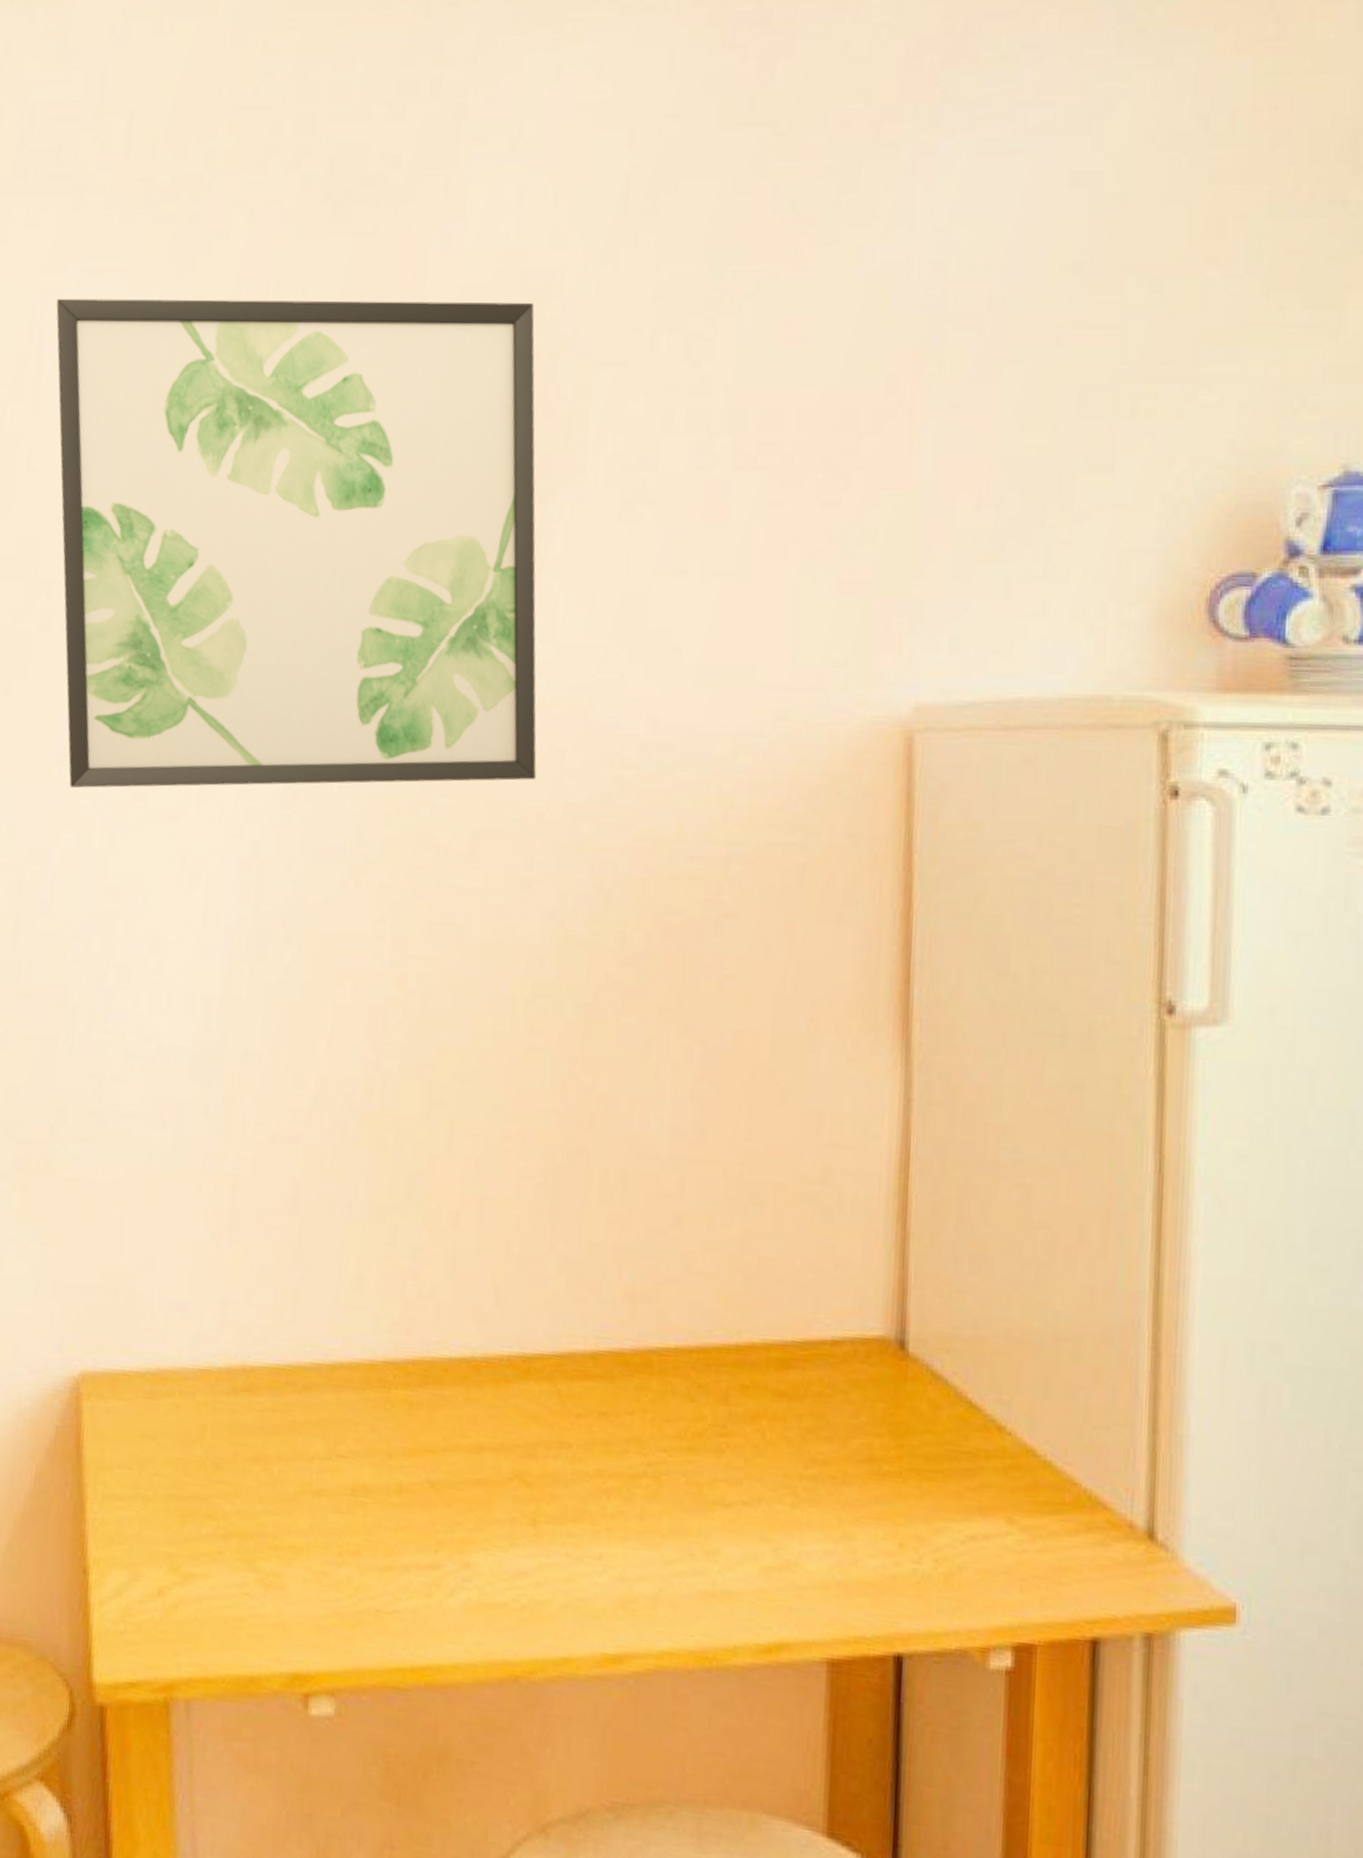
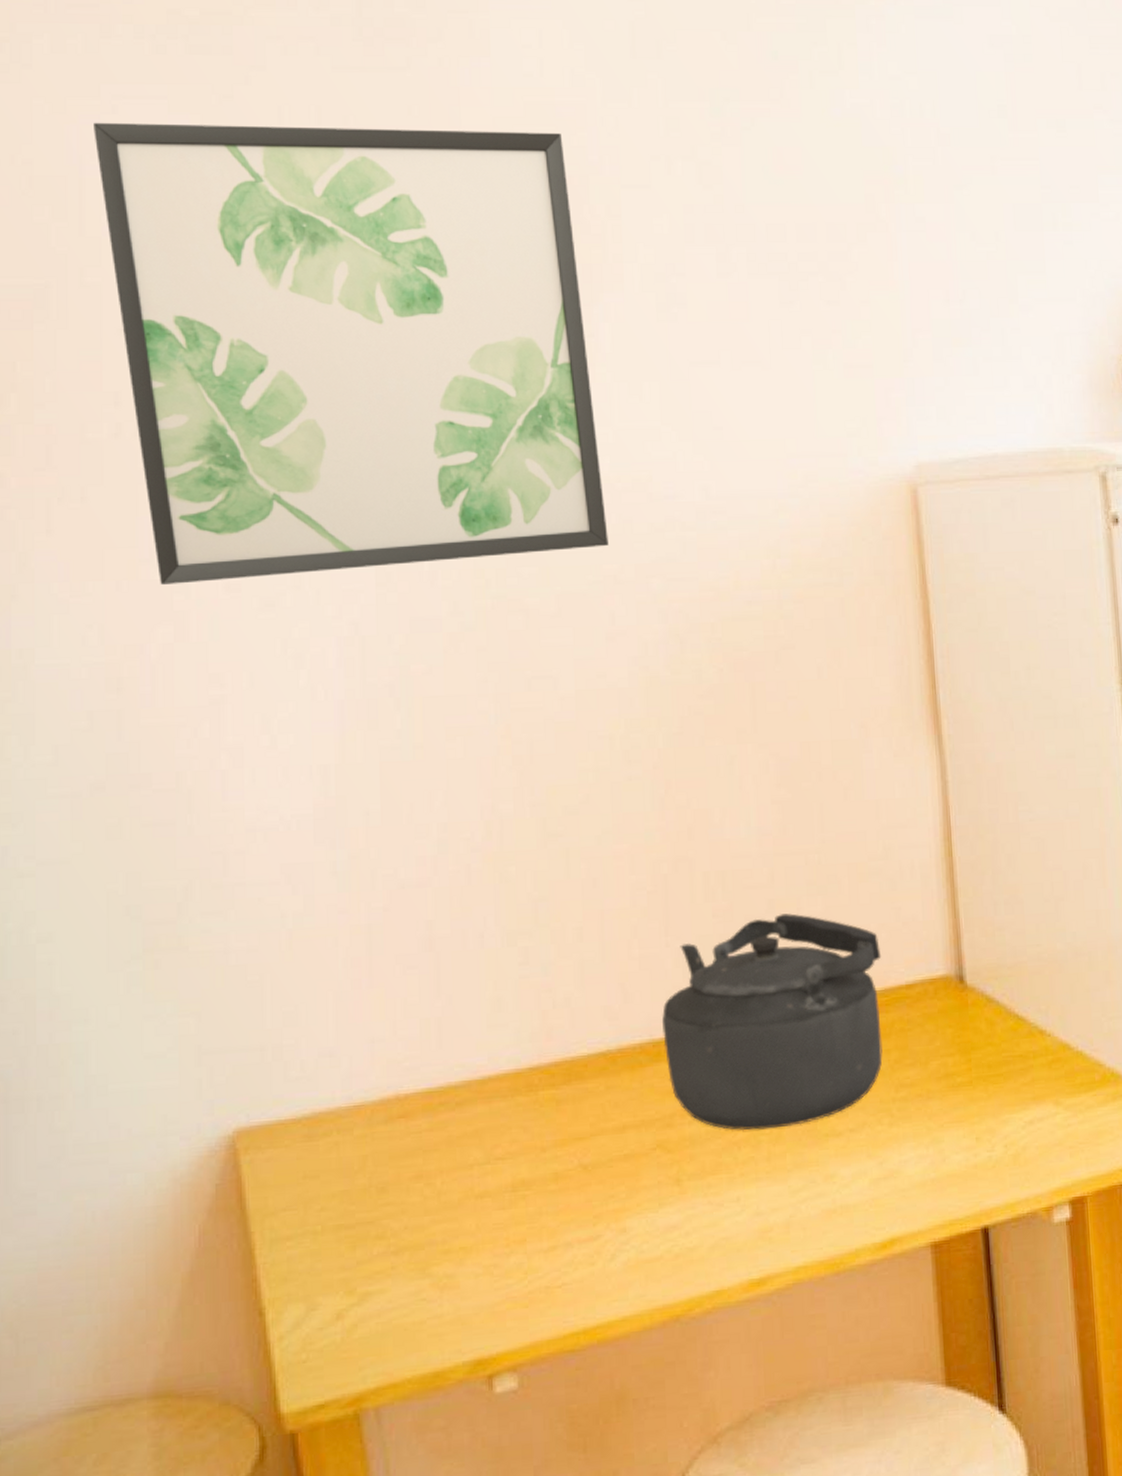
kettle: none [535,1231,805,1485] -> present [661,913,883,1131]

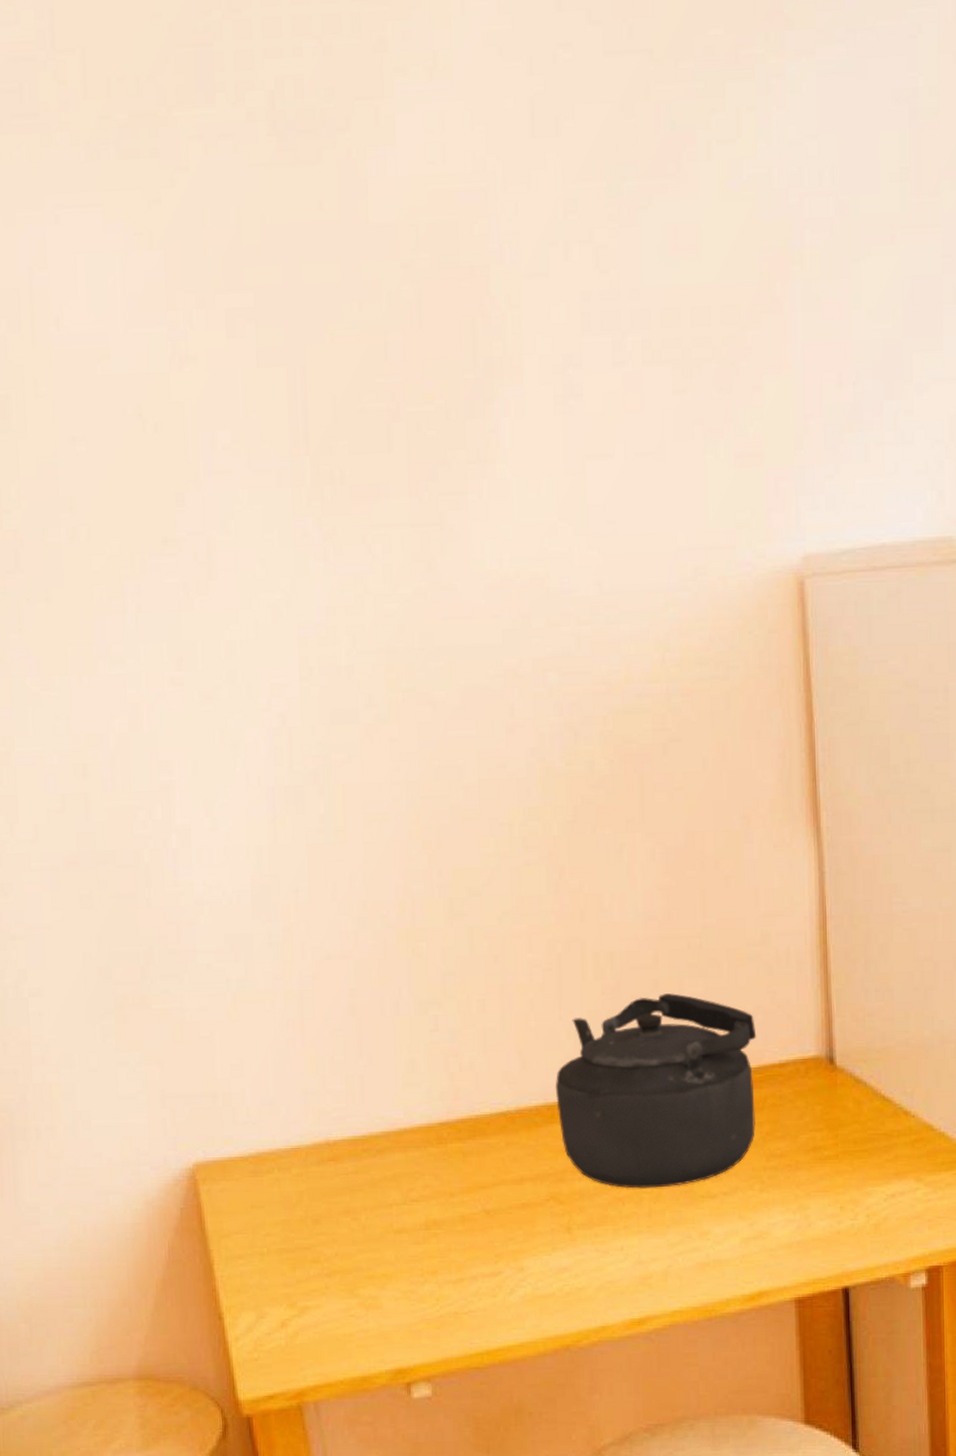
wall art: present [93,122,609,585] -> none [40,221,508,679]

